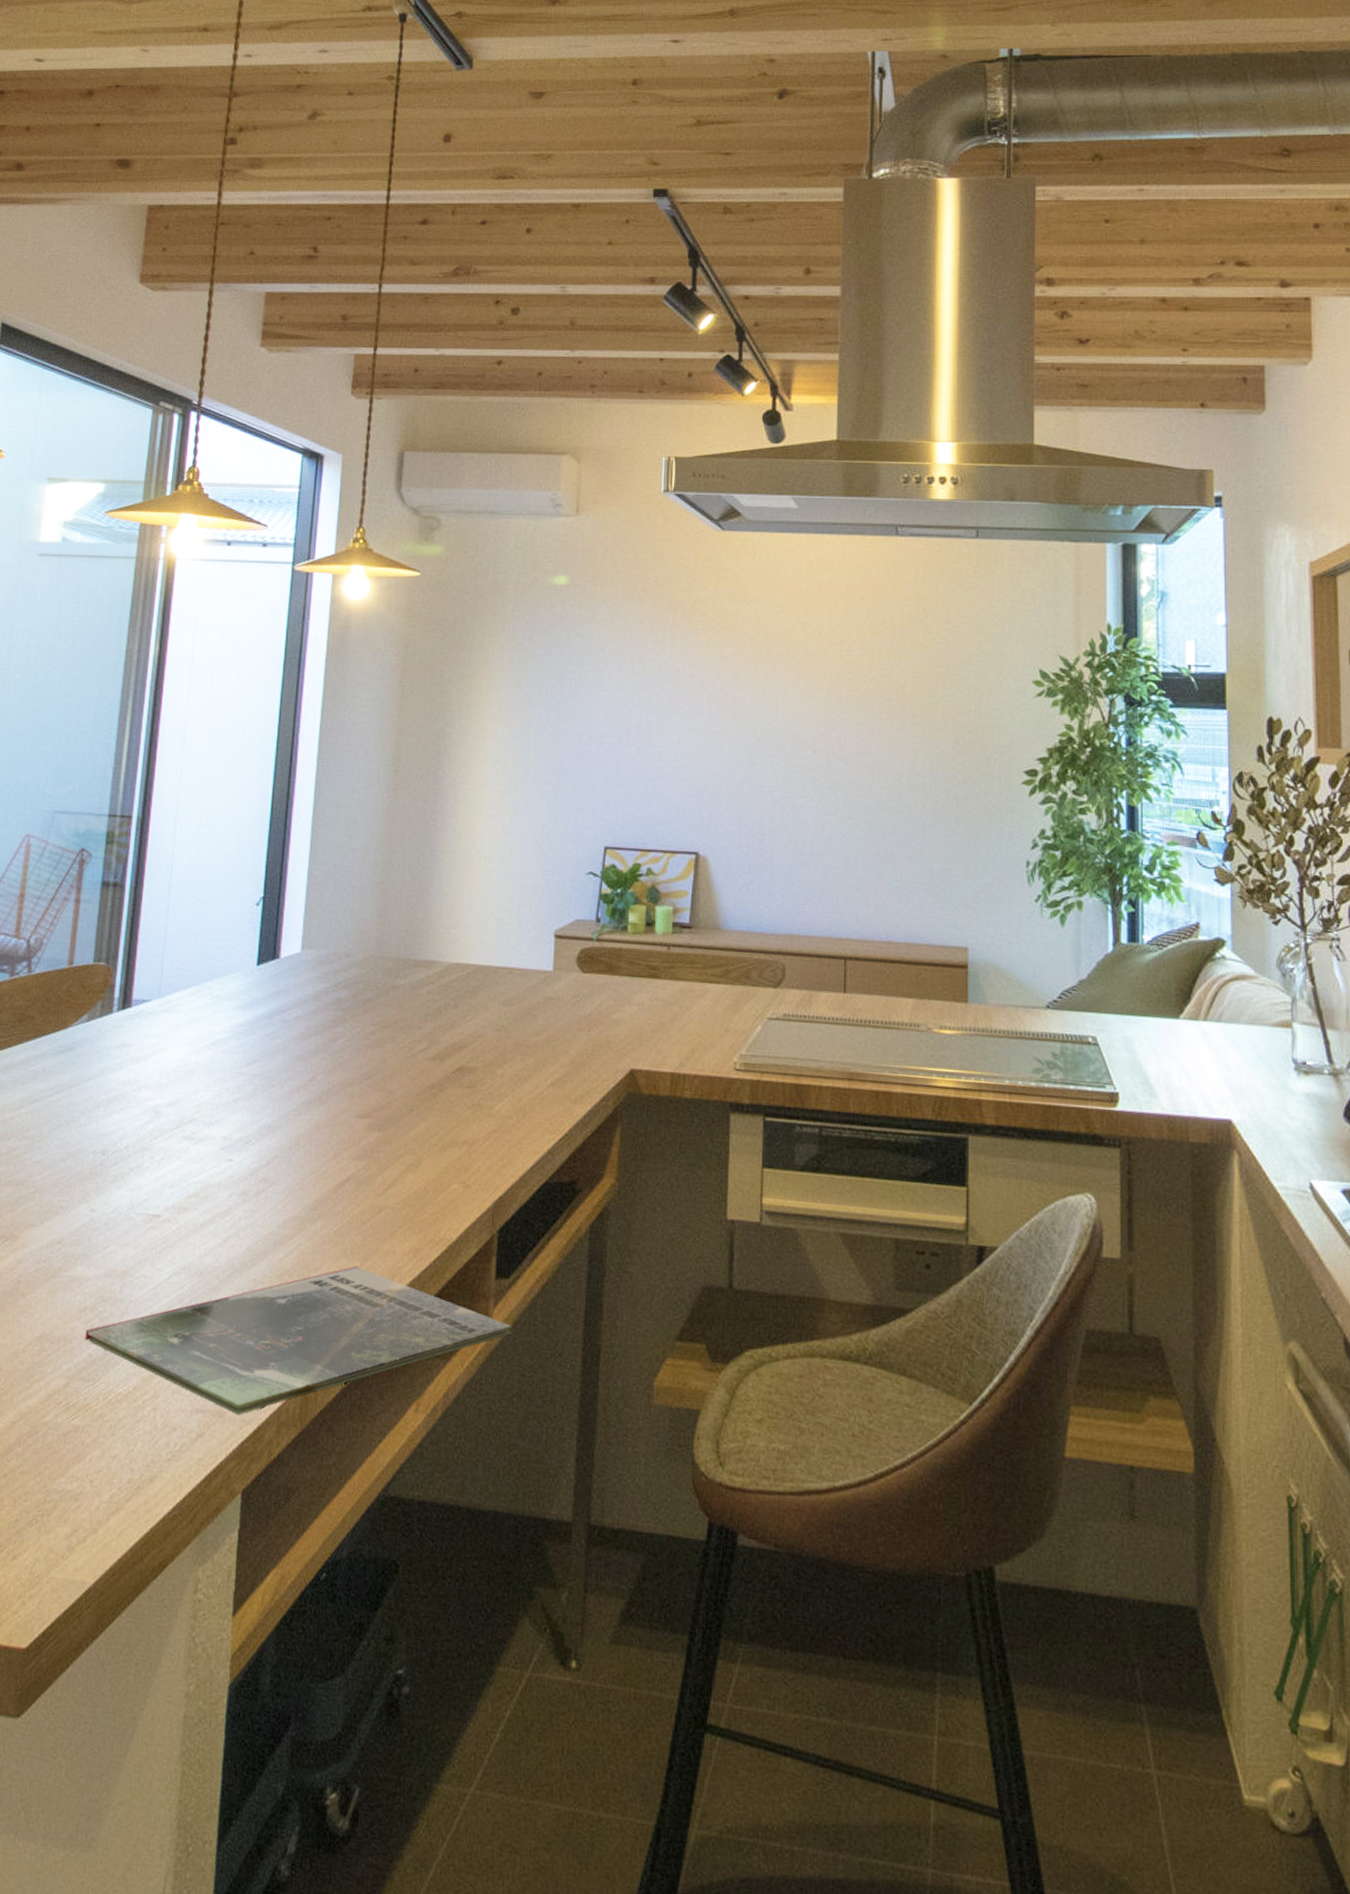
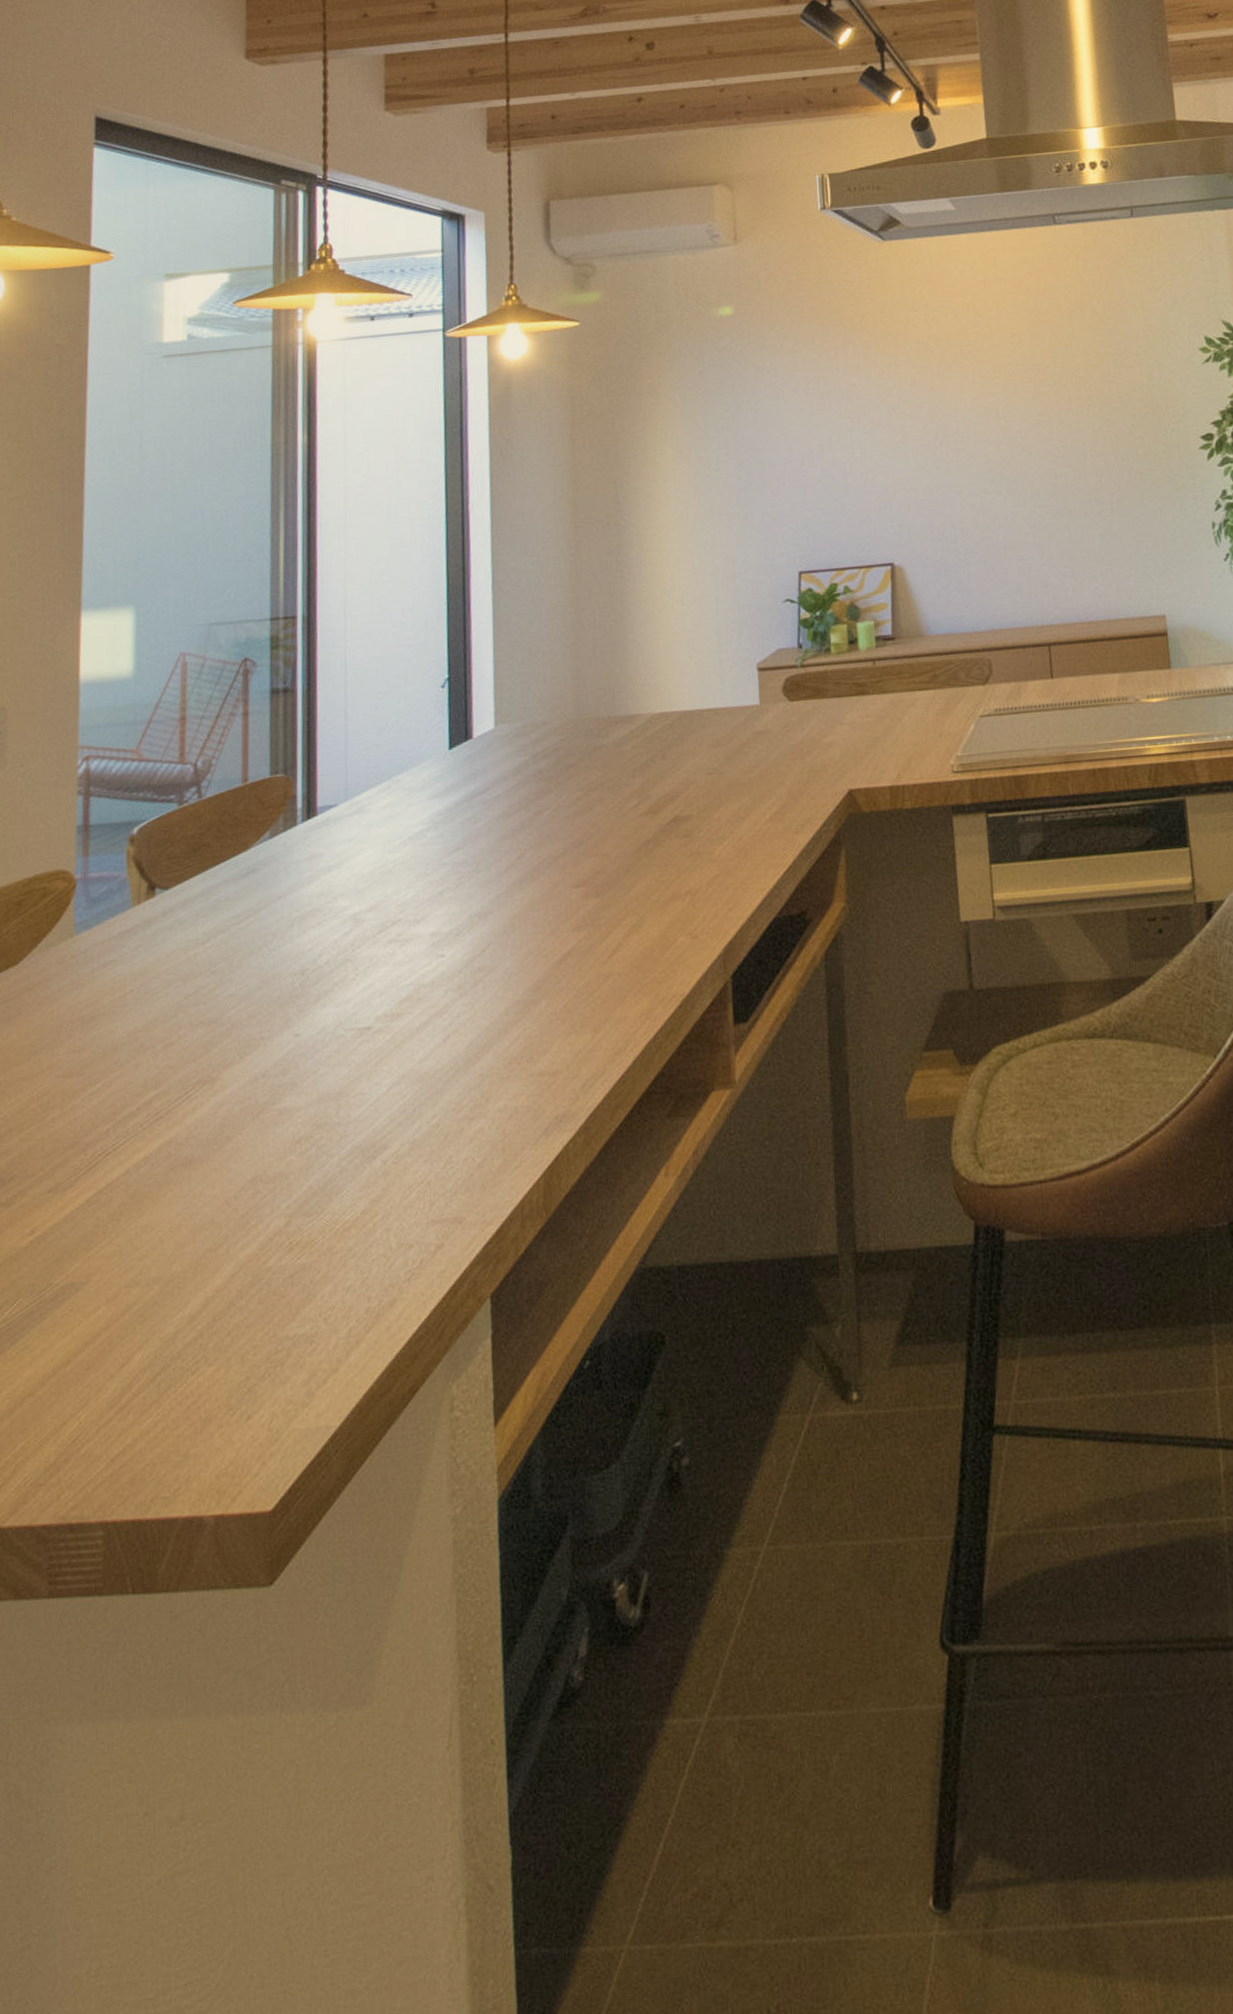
magazine: present [85,1266,512,1416] -> none [302,1040,757,1218]

